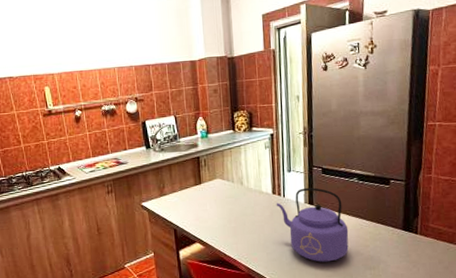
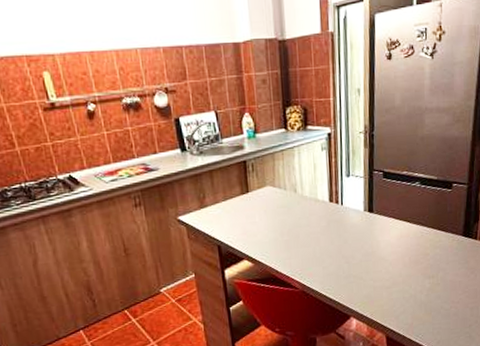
kettle: present [276,188,349,262] -> none [333,193,409,274]

